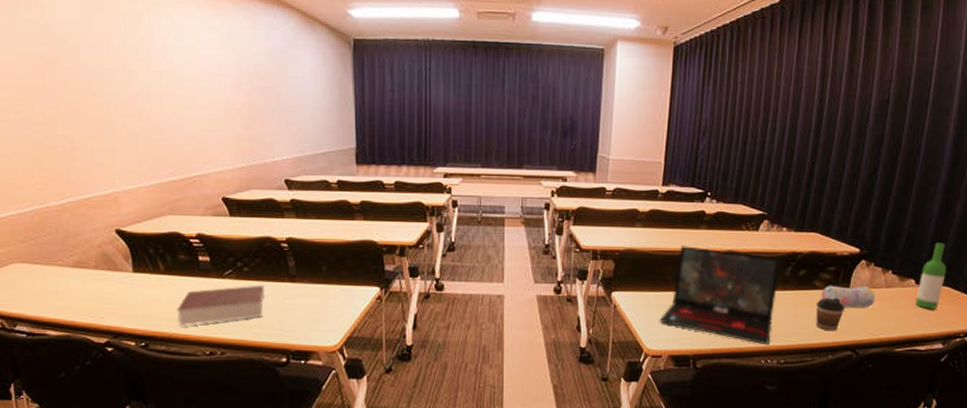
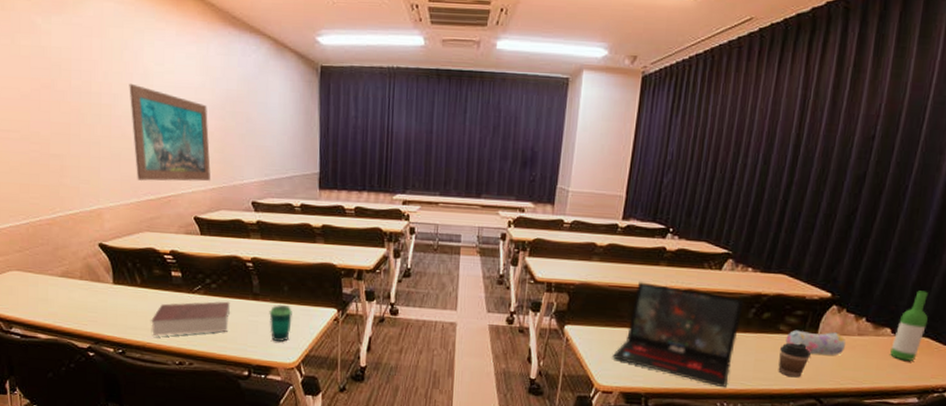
wall art: none [146,59,239,161] -> present [129,83,211,182]
cup: none [307,285,332,324] -> present [269,304,292,341]

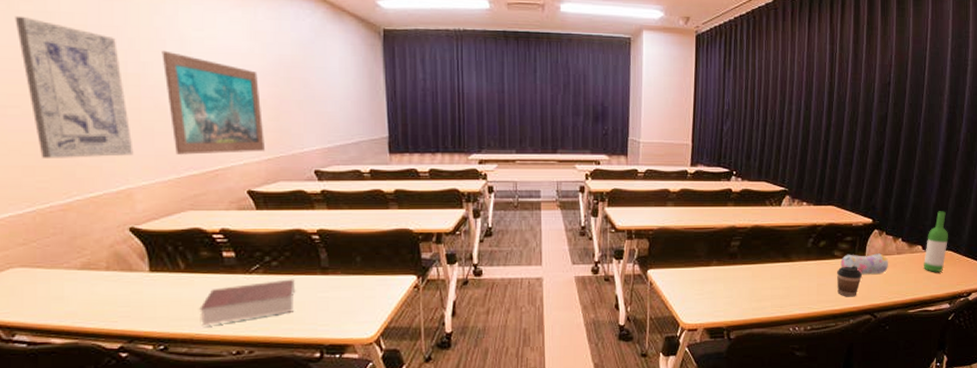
wall art: none [17,50,104,179] -> present [15,15,134,158]
cup: present [269,304,292,341] -> none [341,276,367,316]
laptop: present [613,282,744,388] -> none [694,223,803,314]

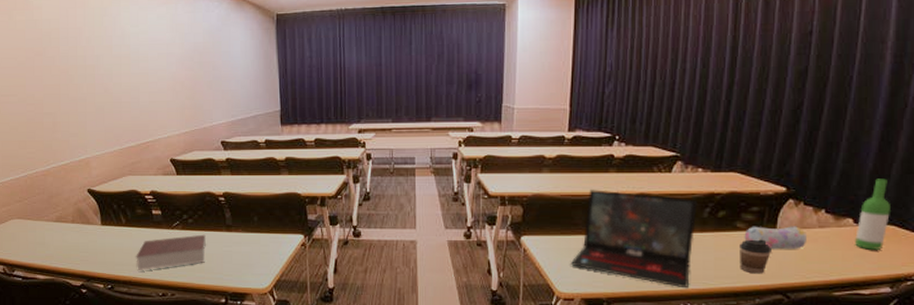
wall art: present [15,15,134,158] -> none [13,25,90,135]
wall art: present [161,50,265,155] -> none [109,45,183,130]
laptop: none [694,223,803,314] -> present [571,190,697,289]

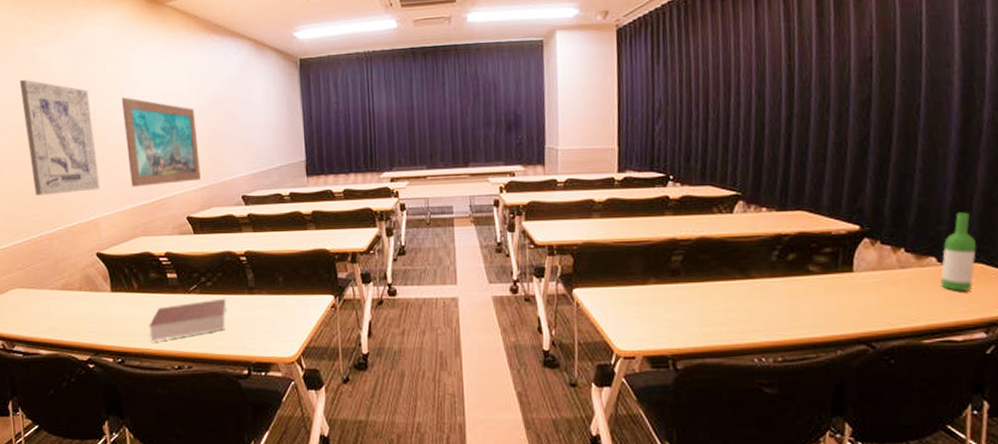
wall art: none [13,25,90,135] -> present [19,79,100,195]
wall art: none [109,45,183,130] -> present [121,97,200,187]
laptop: present [571,190,697,289] -> none [630,234,765,341]
coffee cup: present [740,239,771,274] -> none [814,283,850,322]
pencil case: present [744,226,806,249] -> none [818,267,888,294]

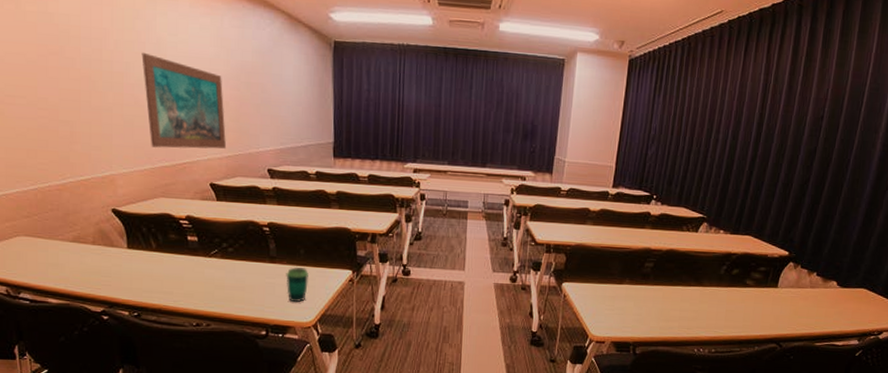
wall art: present [19,79,100,195] -> none [22,15,117,146]
book: present [149,298,227,342] -> none [167,264,248,300]
cup: none [265,296,289,335] -> present [286,266,309,302]
wine bottle: present [941,212,976,291] -> none [836,249,866,309]

